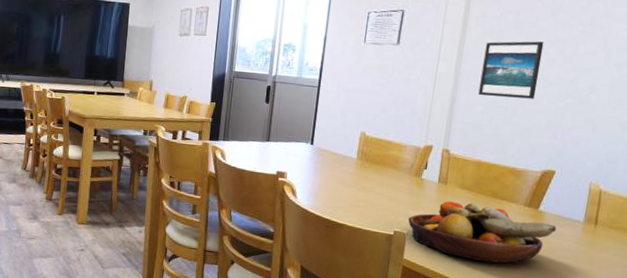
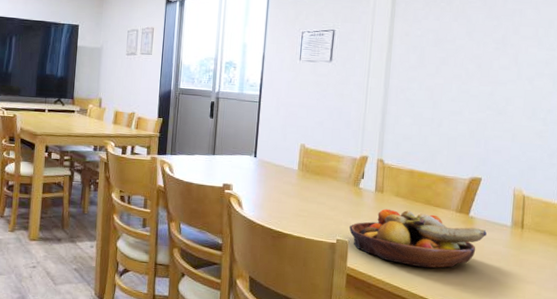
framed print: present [478,41,544,99] -> none [407,57,463,111]

